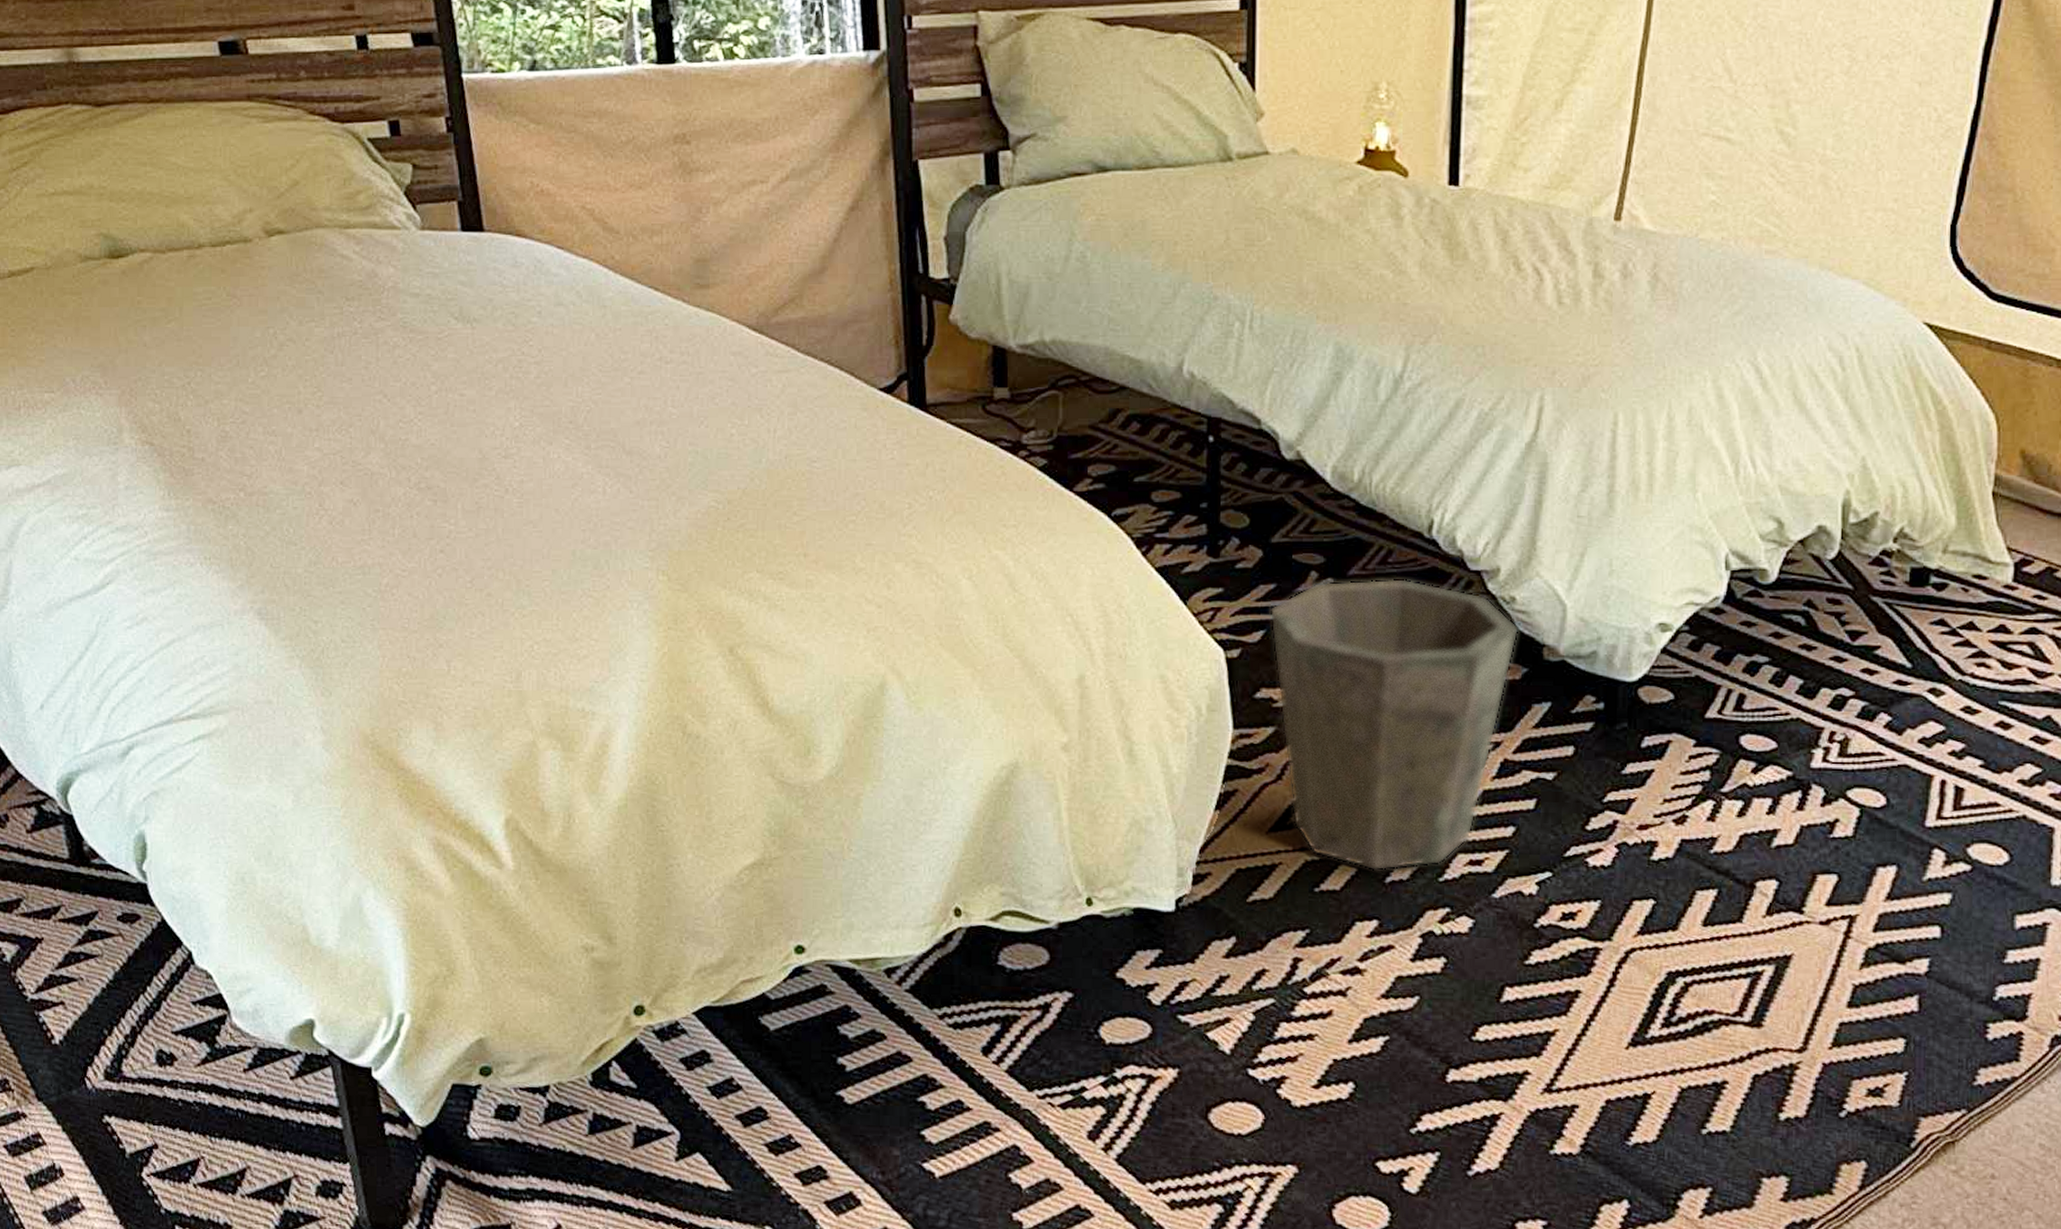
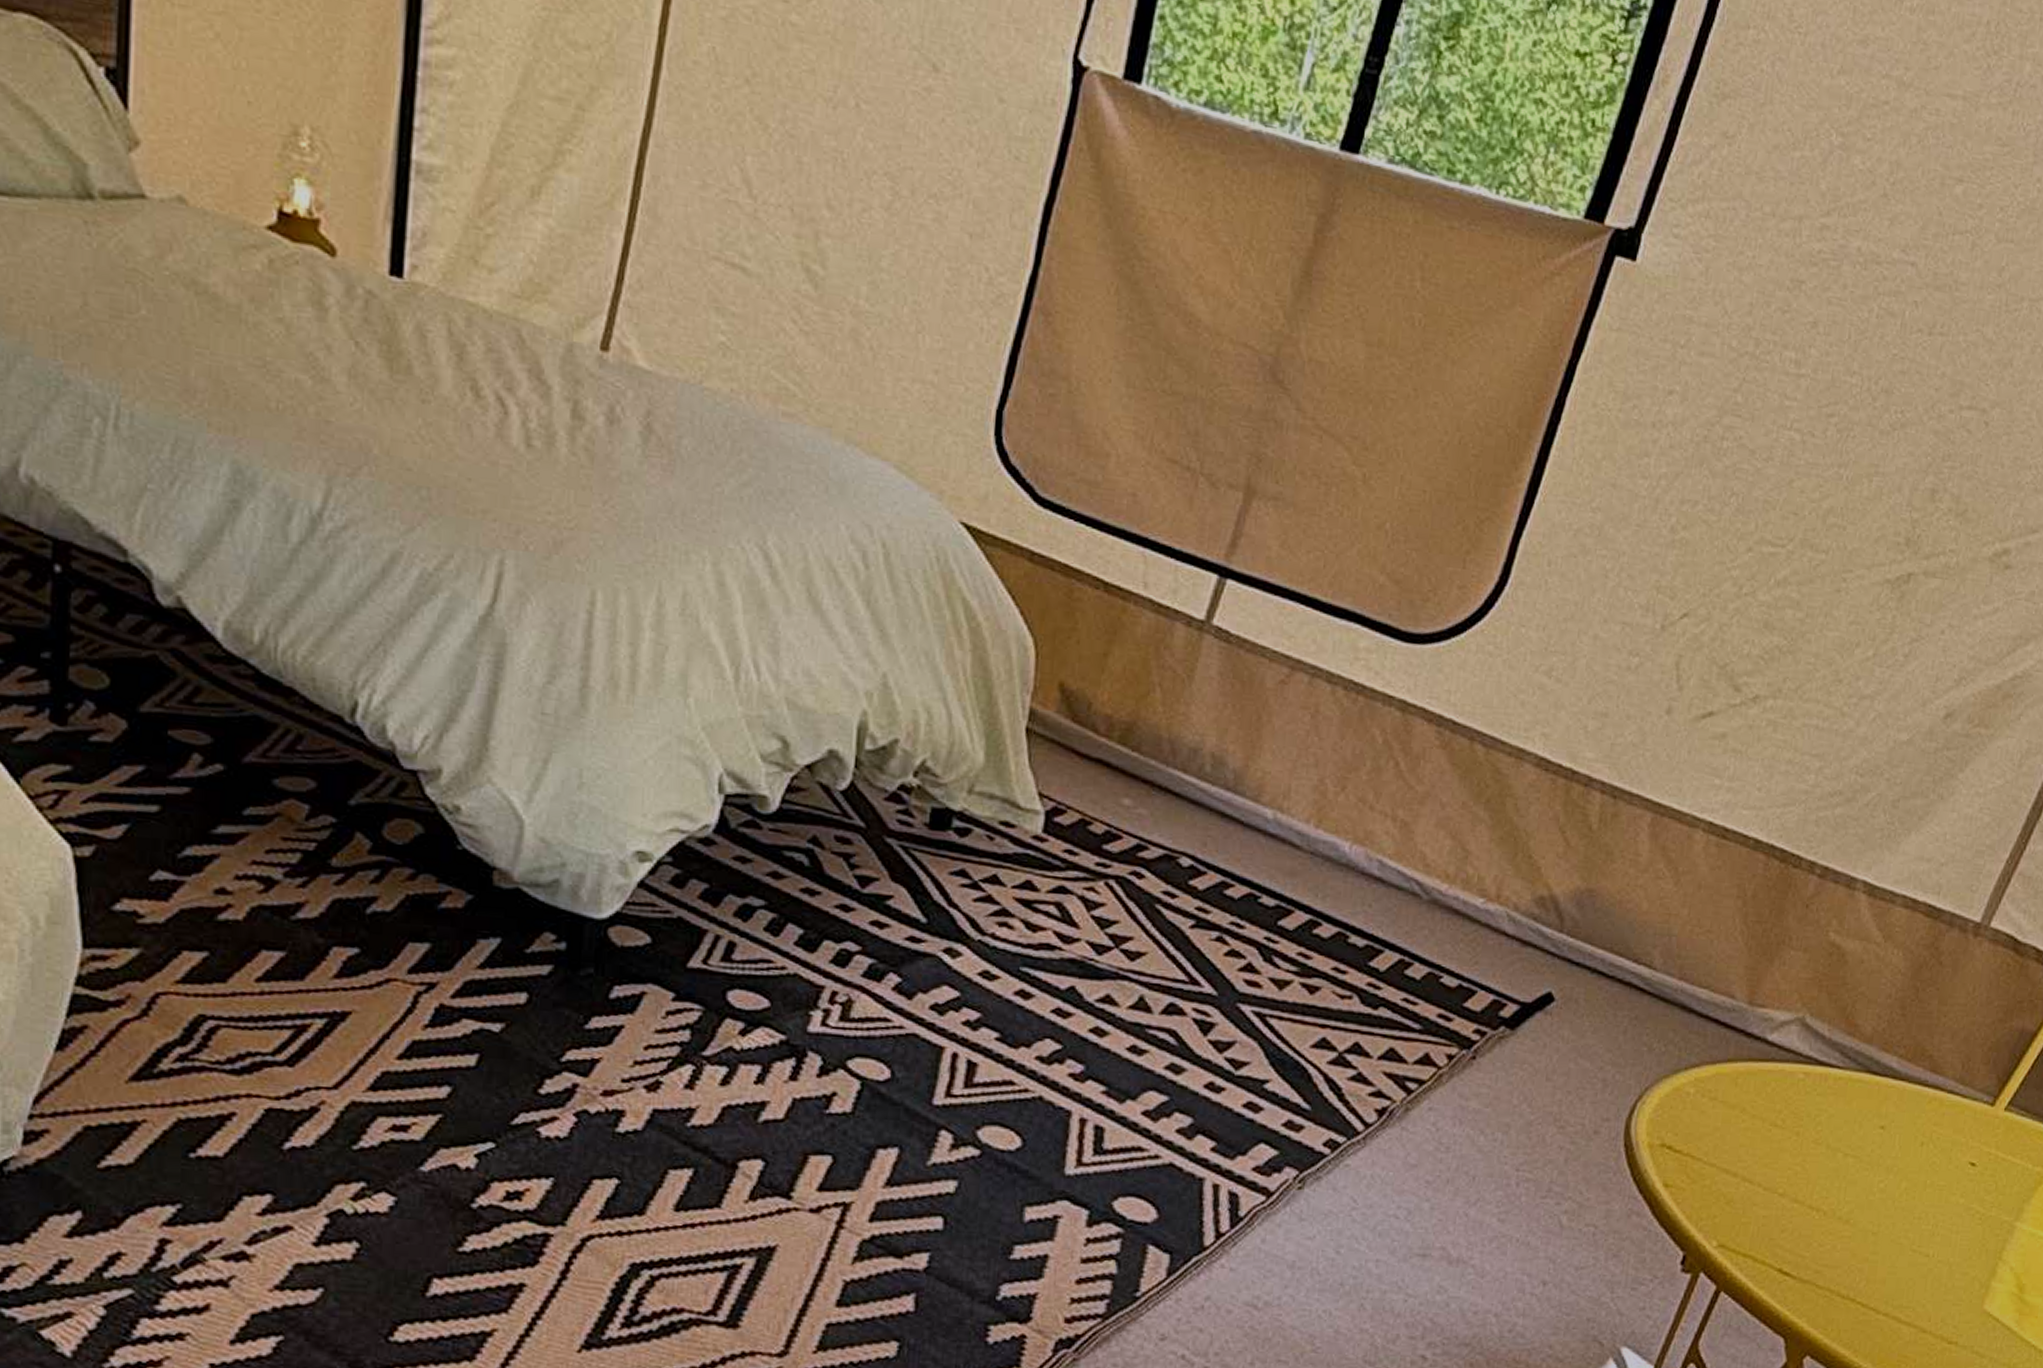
waste bin: present [1269,578,1519,871] -> none [135,768,464,1135]

